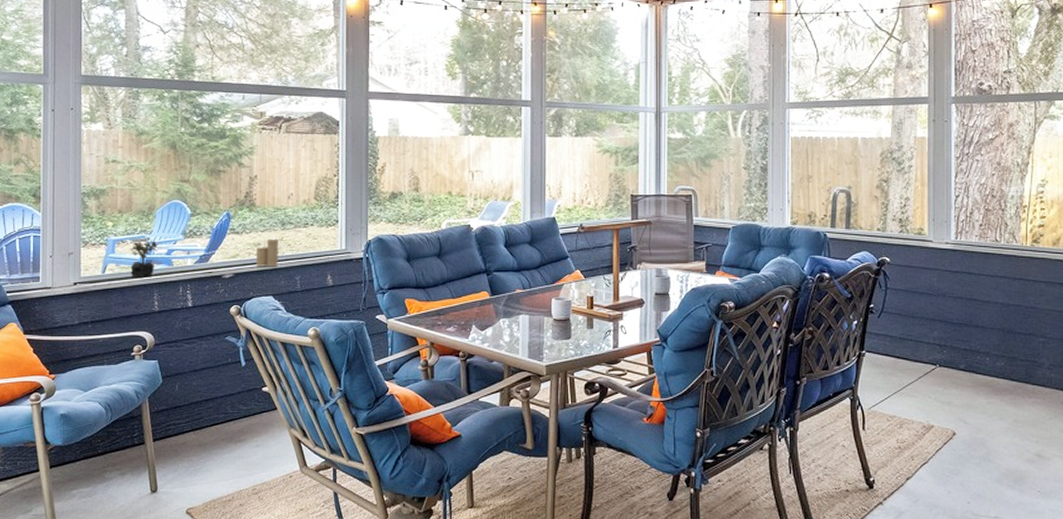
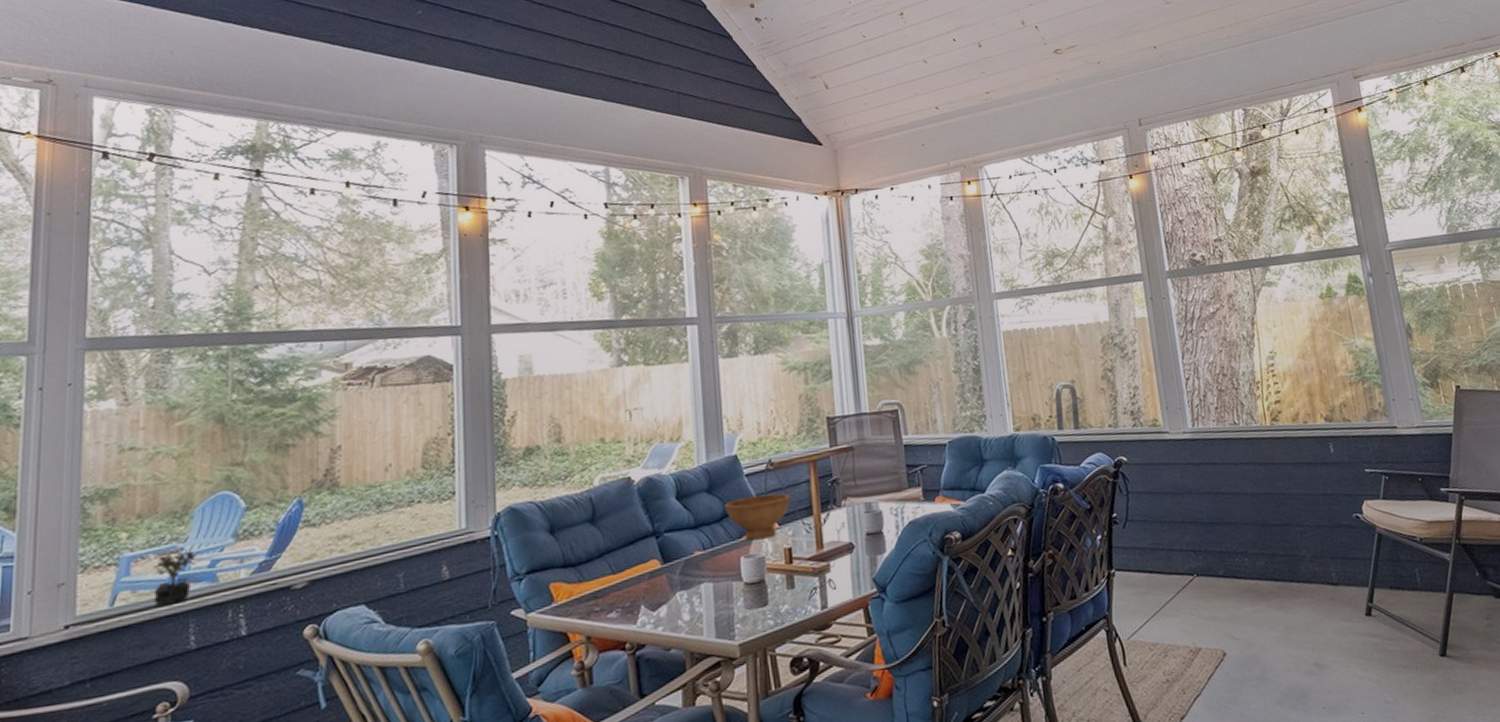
candle: present [255,235,278,267] -> none [340,521,373,568]
bowl: none [542,251,596,287] -> present [724,493,791,541]

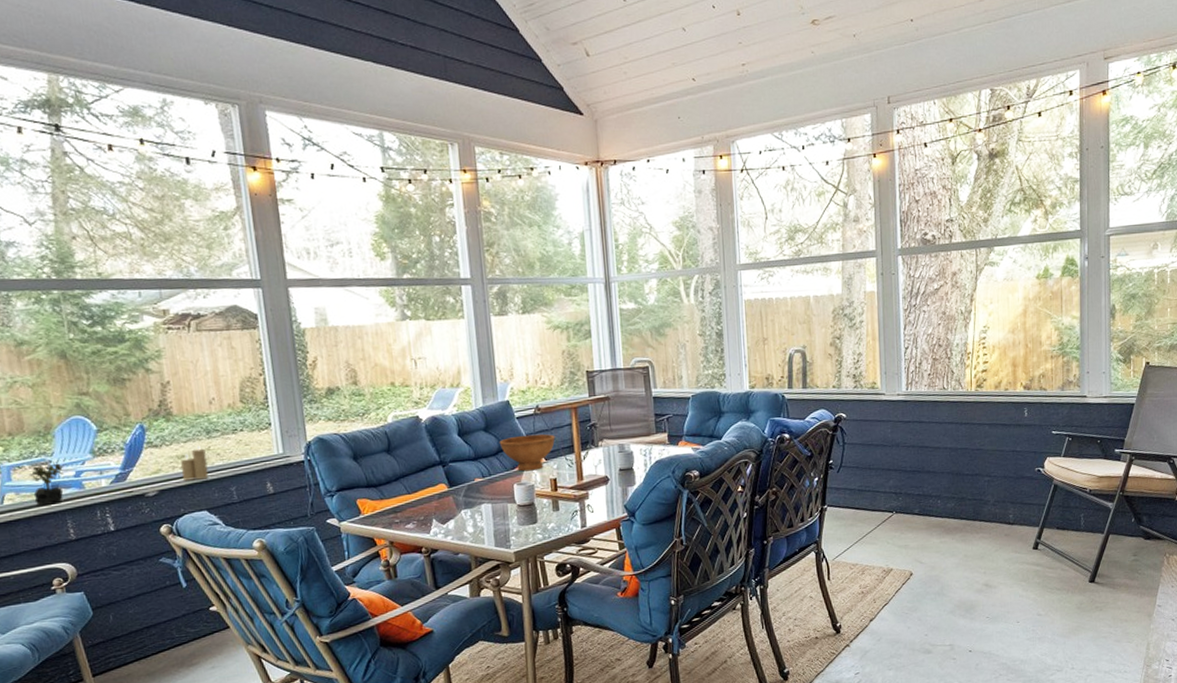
candle: none [340,521,373,568] -> present [179,445,209,481]

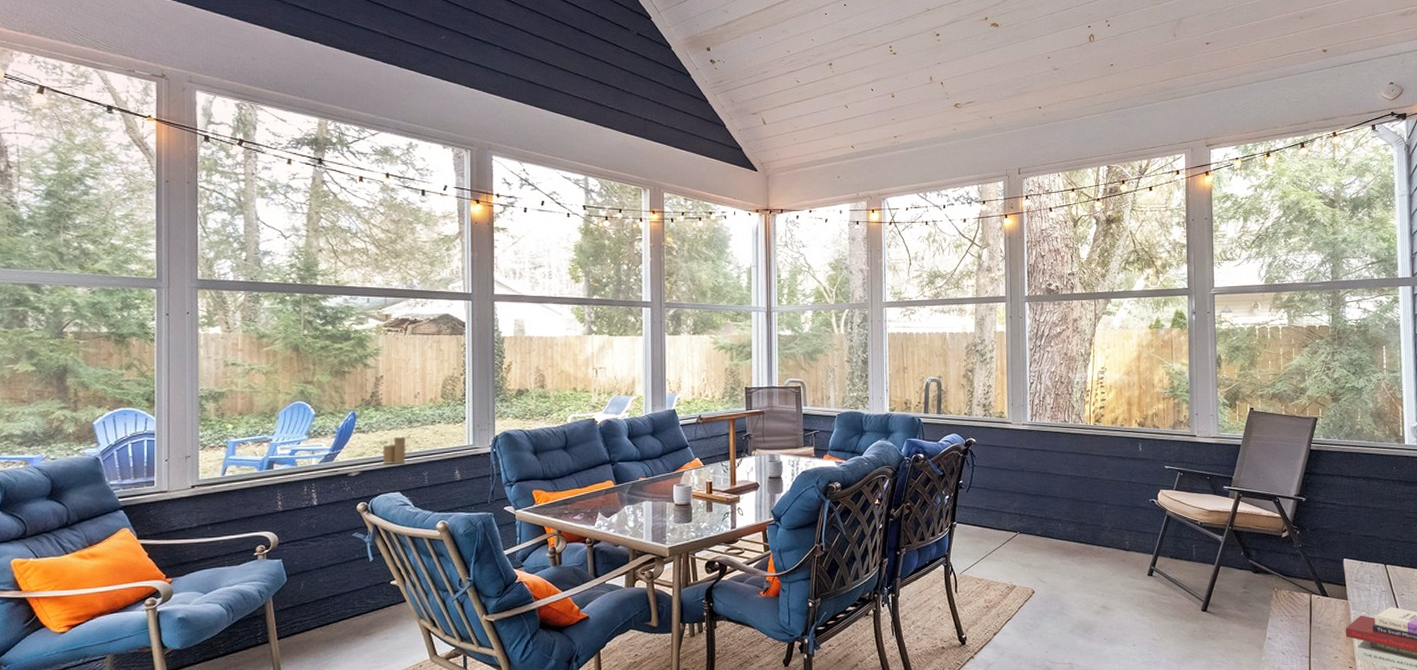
succulent plant: present [30,462,64,507] -> none [252,440,282,480]
bowl: present [499,433,556,472] -> none [663,441,714,474]

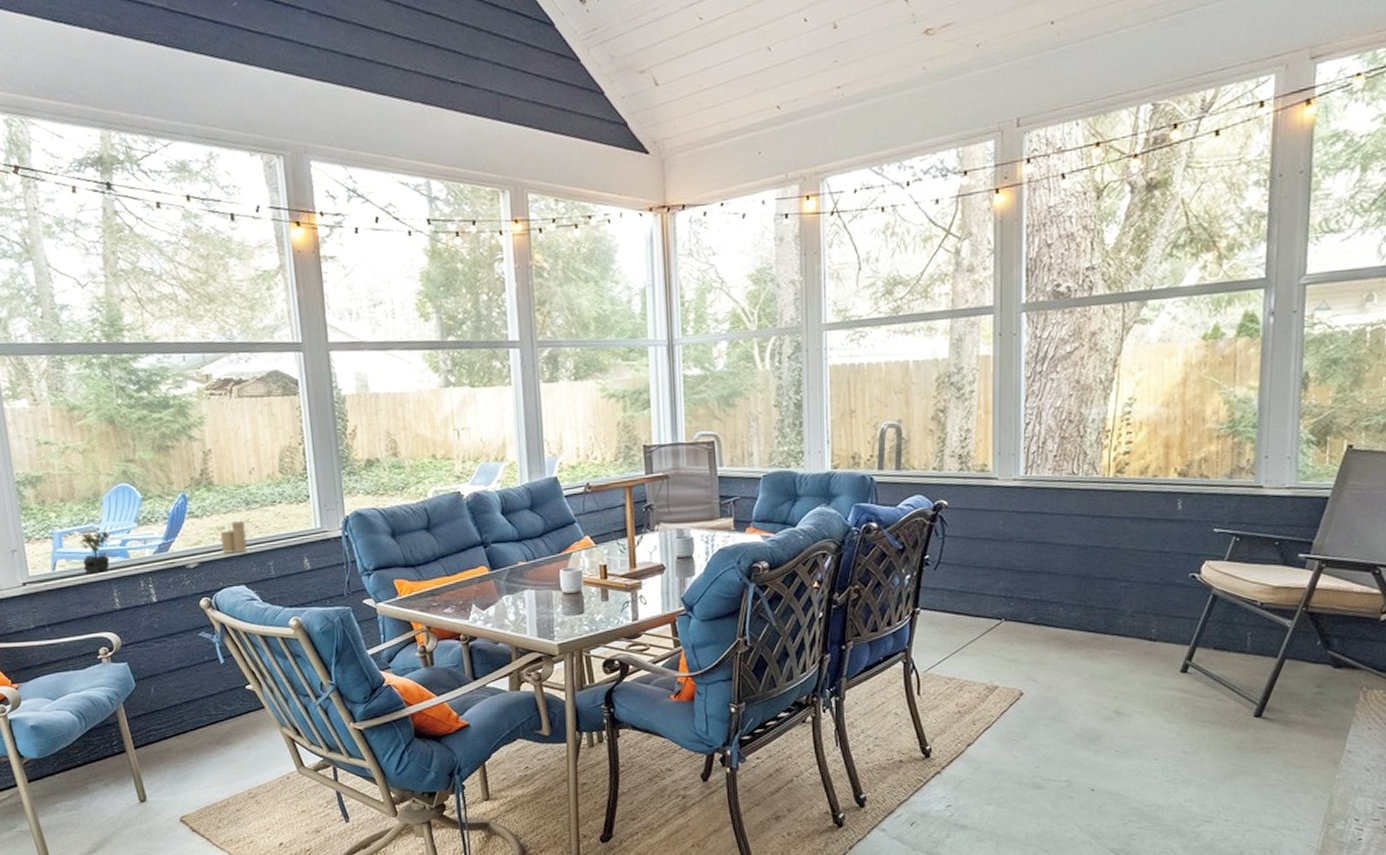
succulent plant: none [252,440,282,480] -> present [79,530,111,575]

